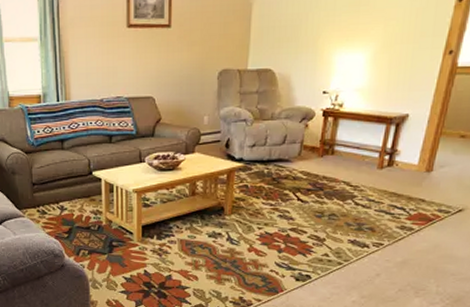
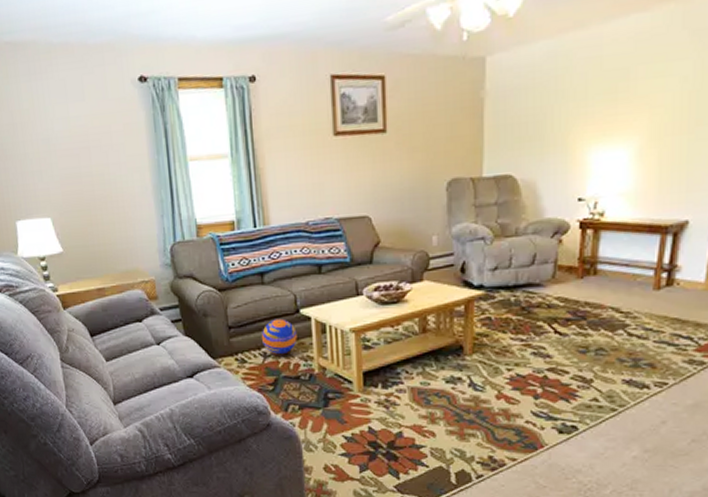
ball: none [59,179,89,209] -> present [261,318,297,355]

